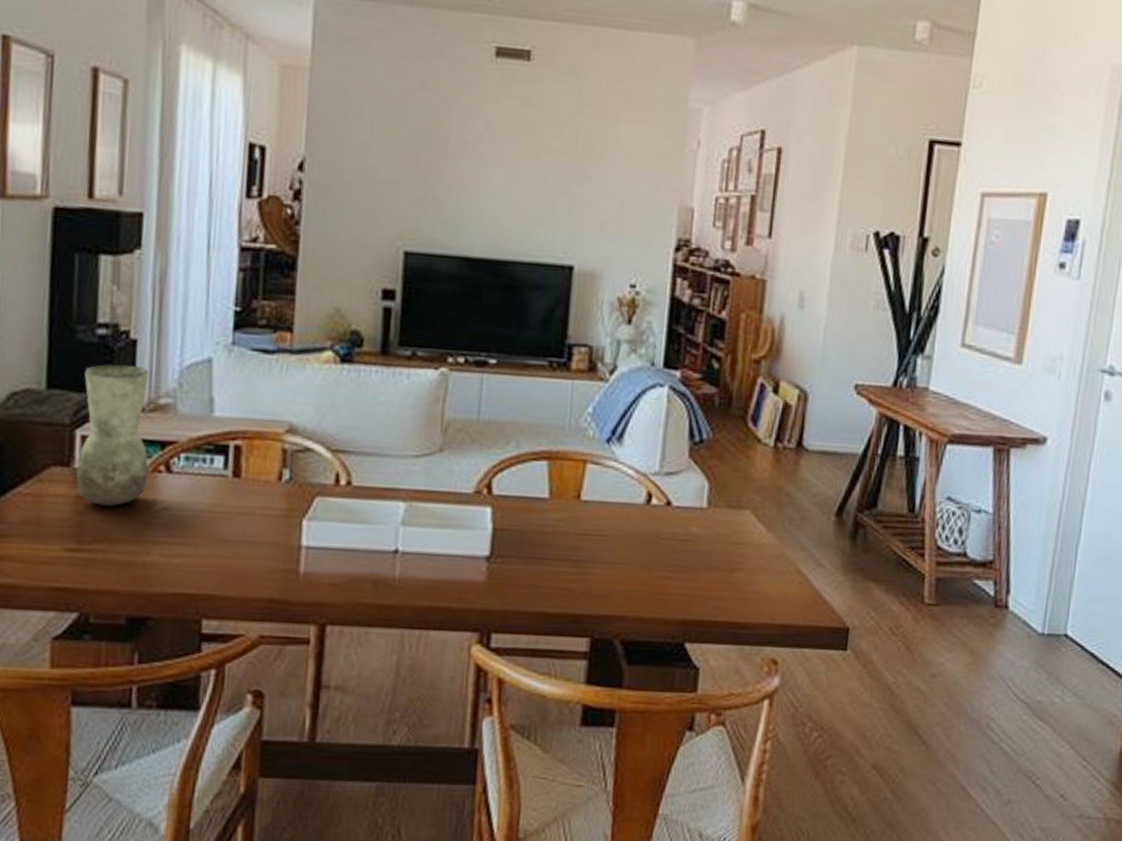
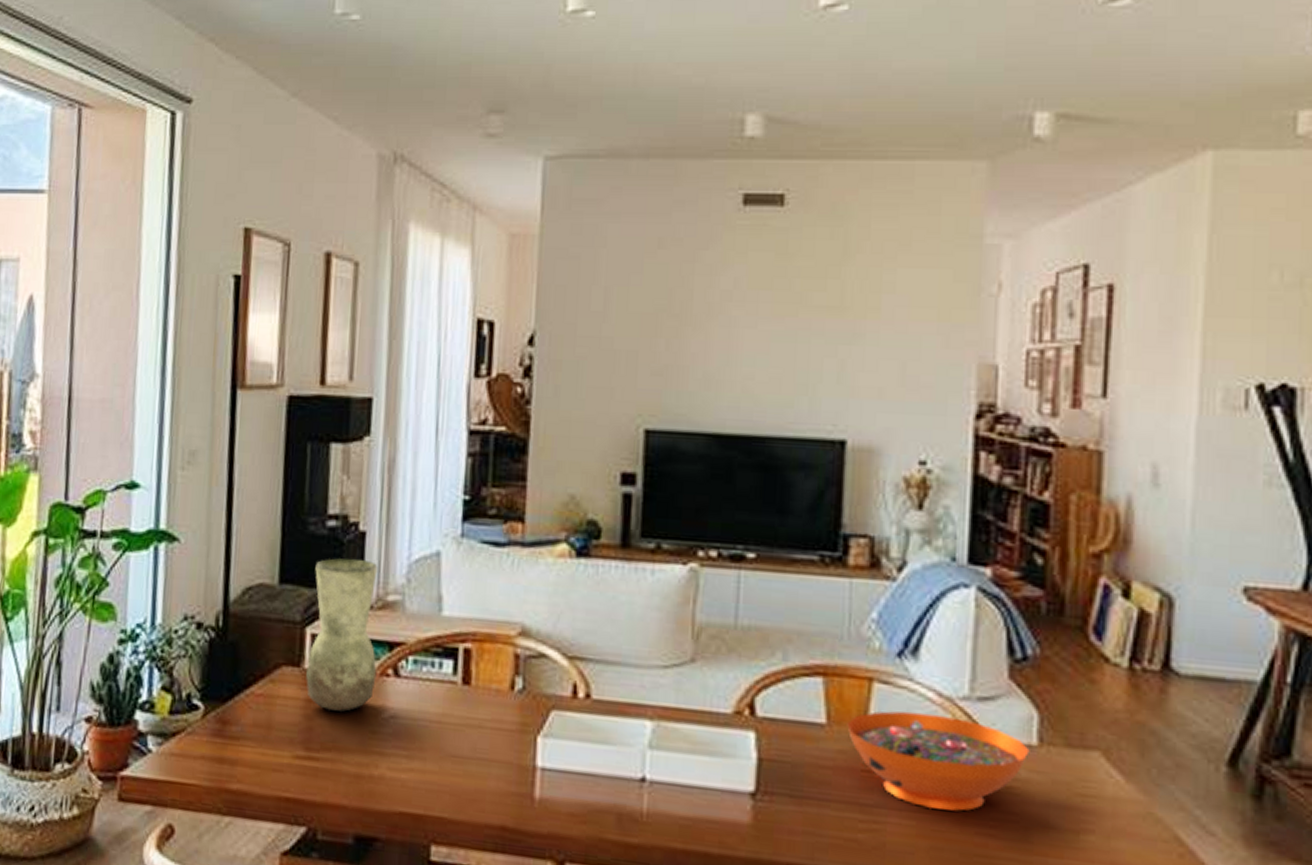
decorative bowl: none [565,485,701,561] -> present [847,710,1030,811]

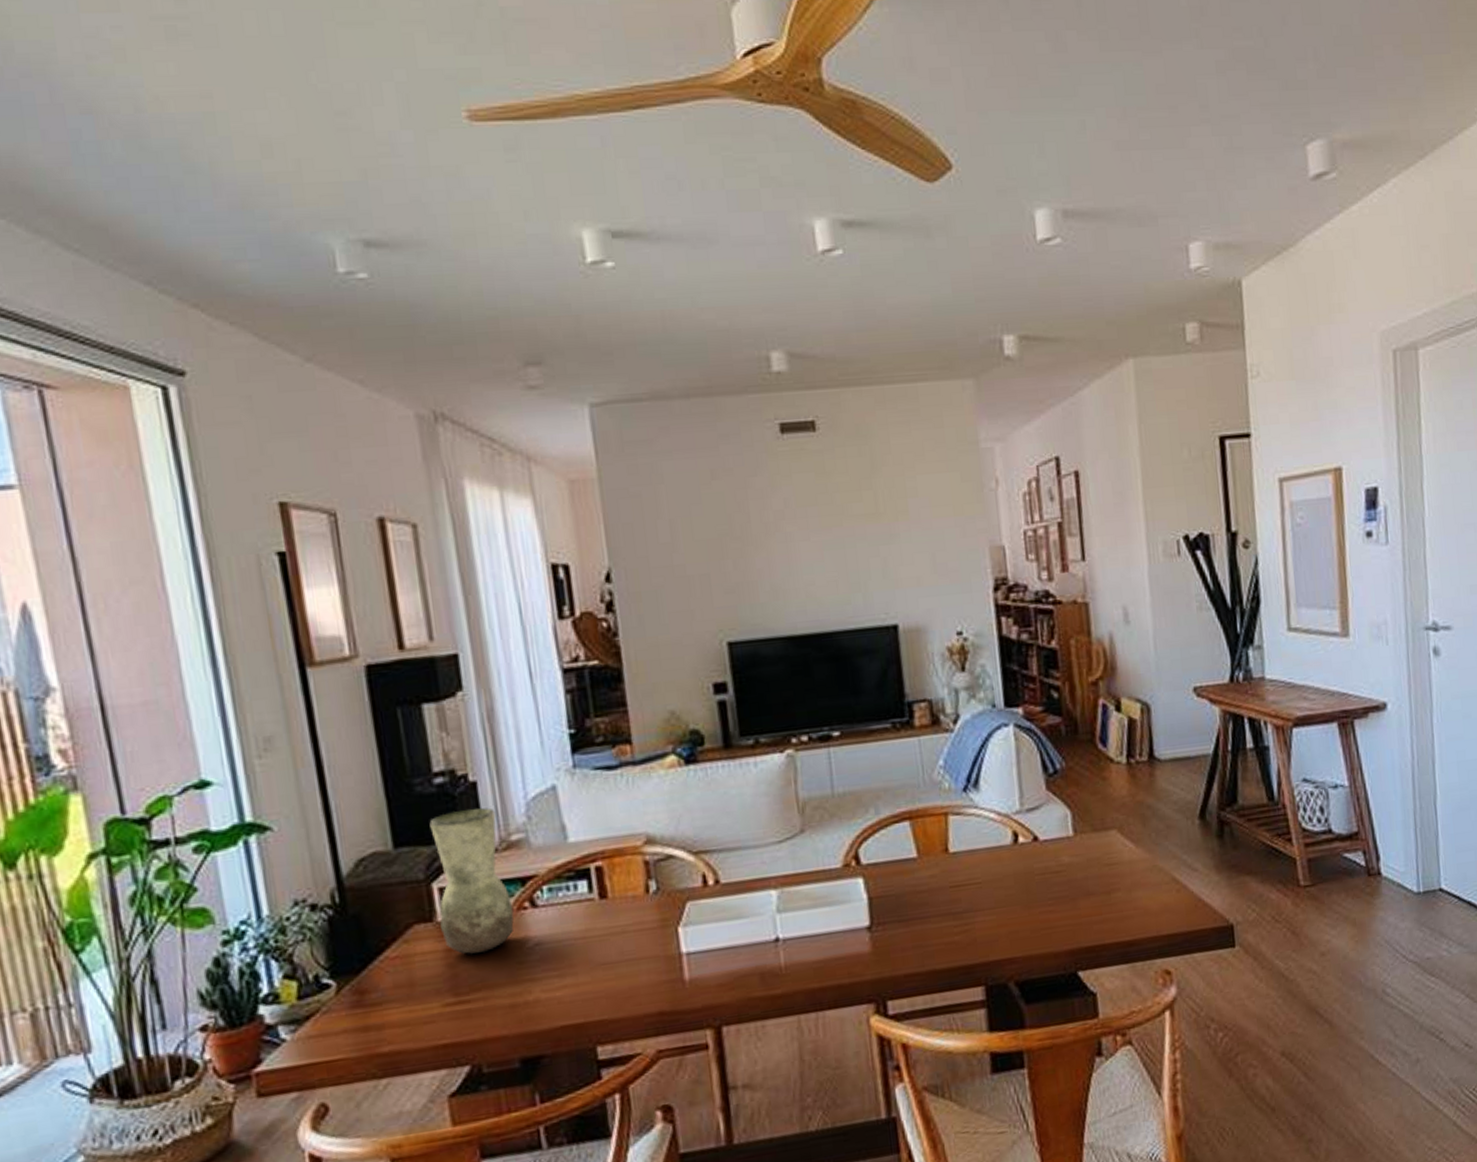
decorative bowl: present [847,710,1030,811] -> none [933,828,1069,903]

